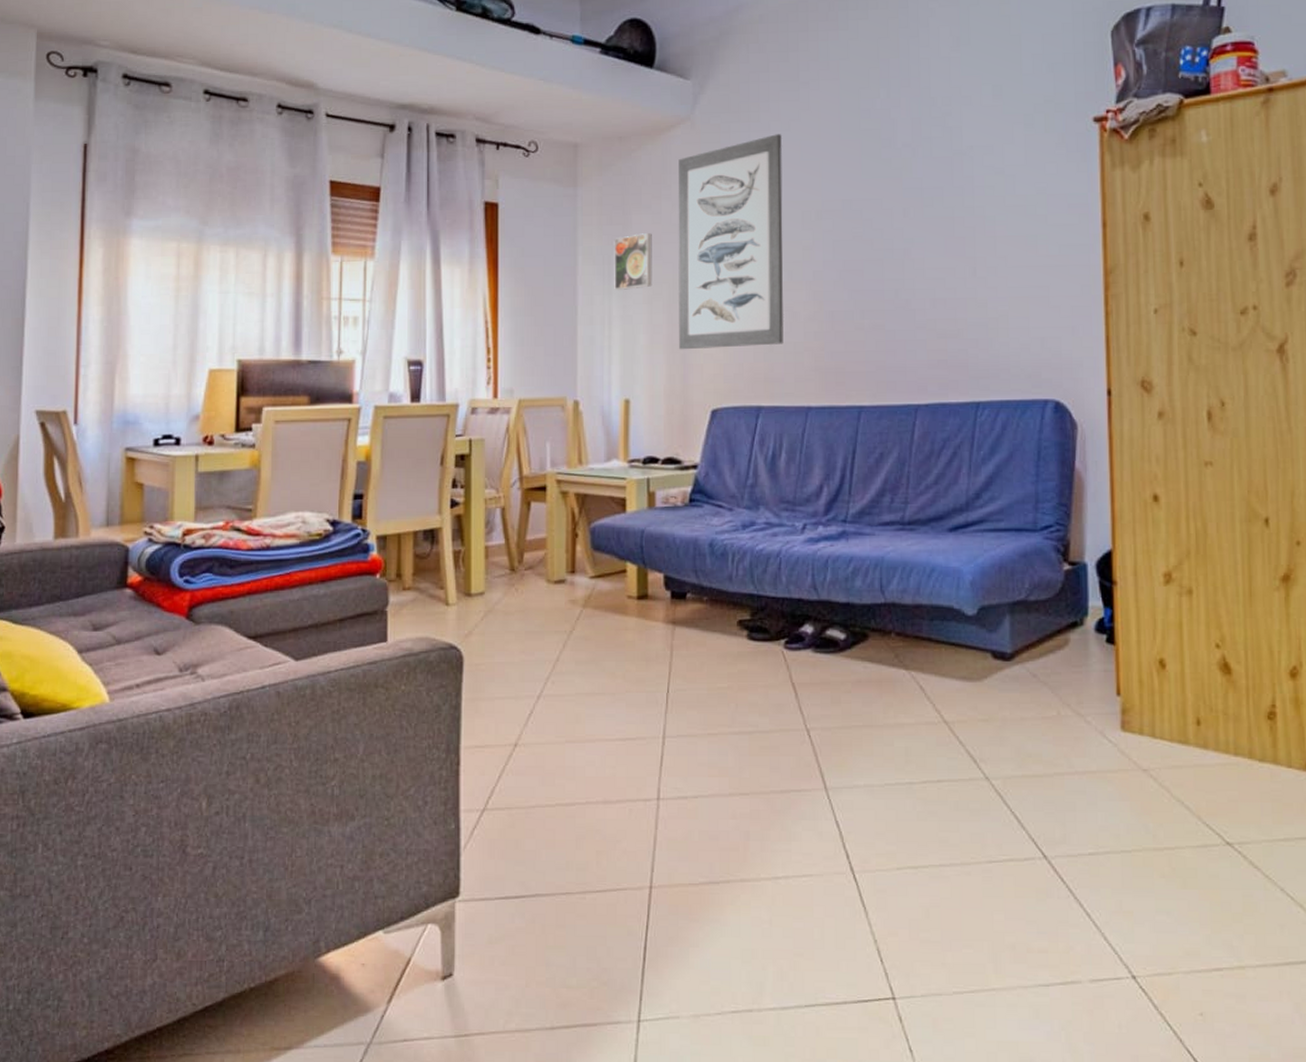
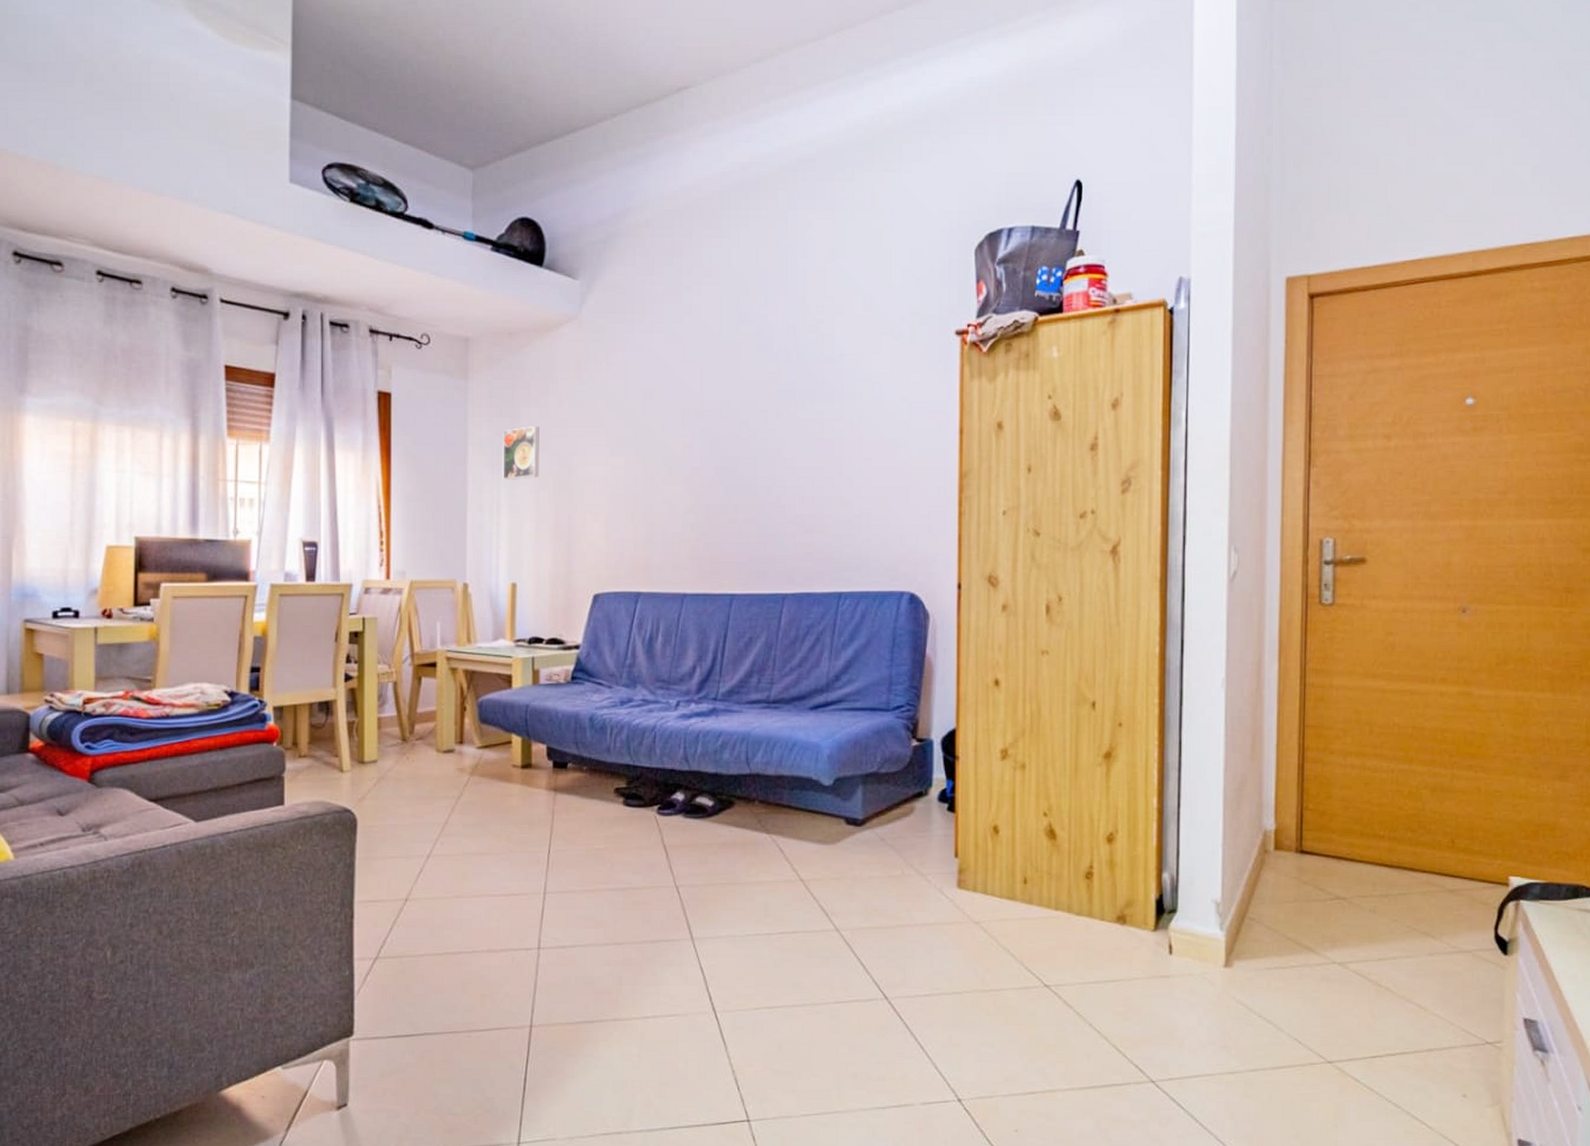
wall art: present [678,134,784,350] -> none [563,335,664,538]

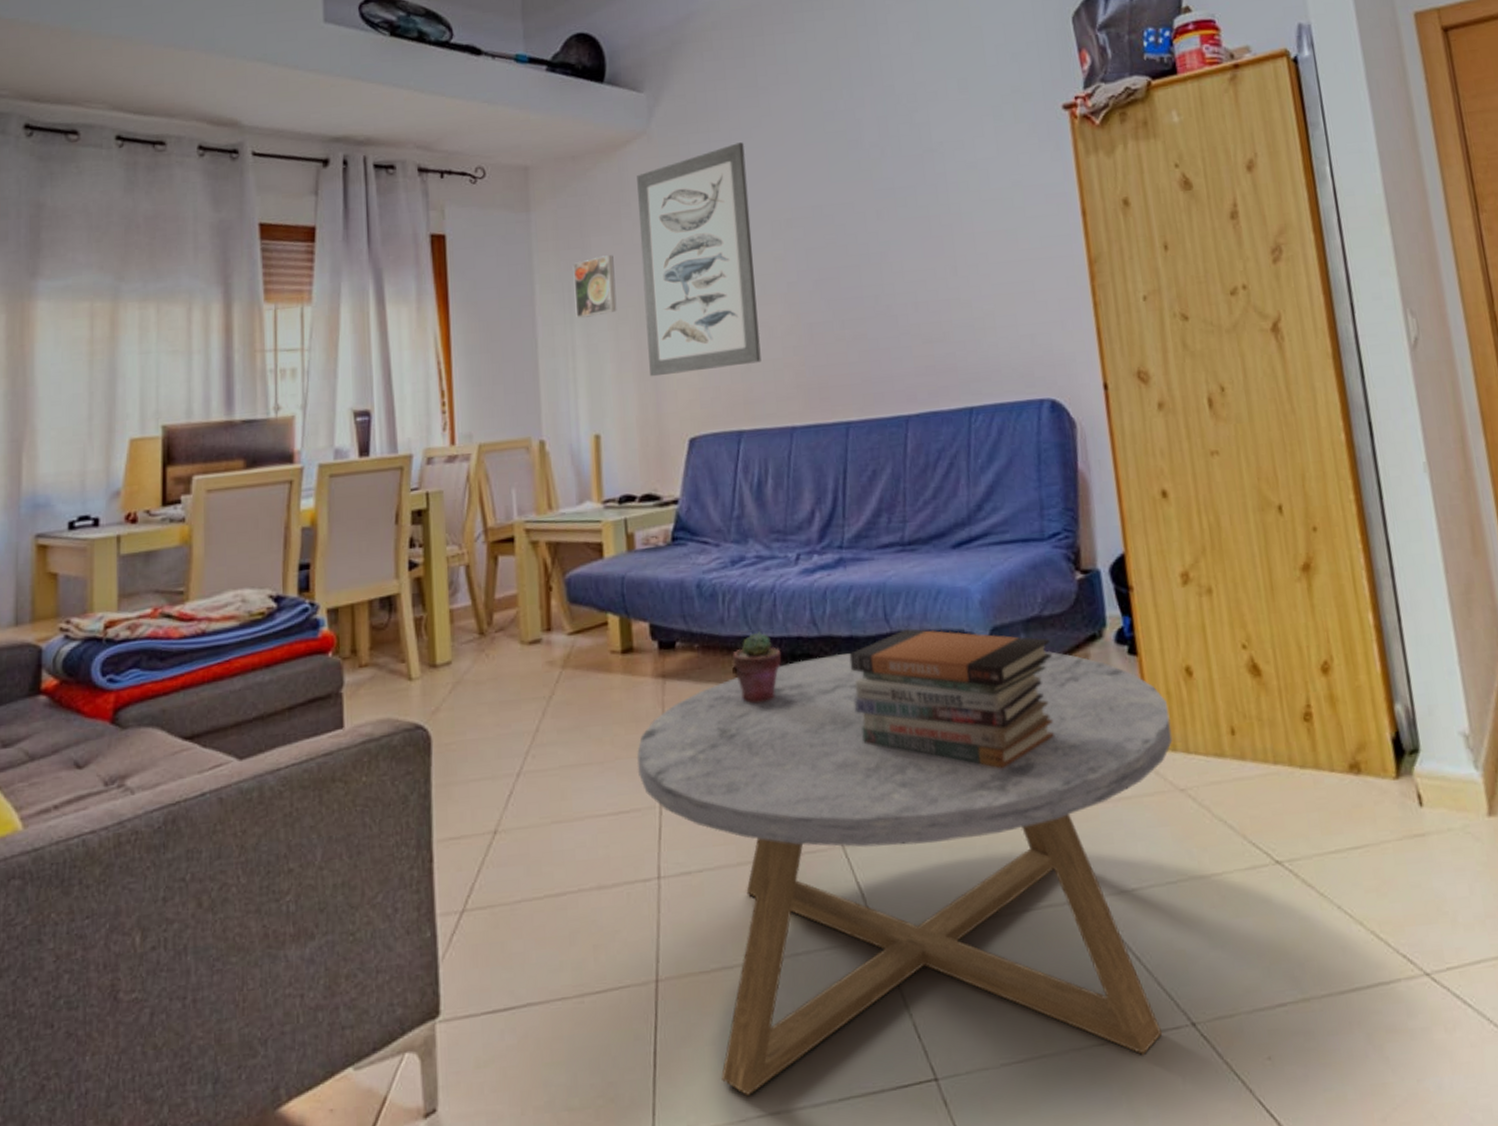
coffee table: none [527,787,975,1119] -> present [636,650,1173,1096]
wall art: none [563,335,664,538] -> present [637,142,762,377]
potted succulent: none [614,762,656,820] -> present [731,632,782,704]
book stack: none [713,772,883,891] -> present [849,629,1054,769]

